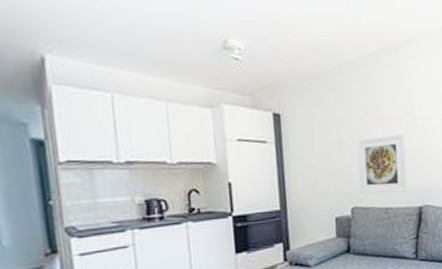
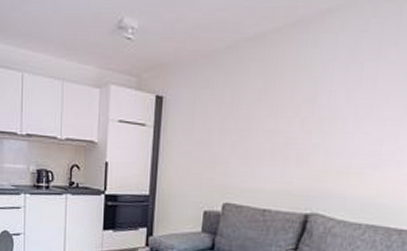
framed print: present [357,134,408,194] -> none [236,126,301,194]

